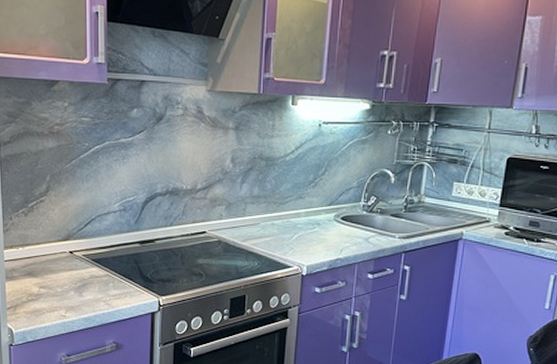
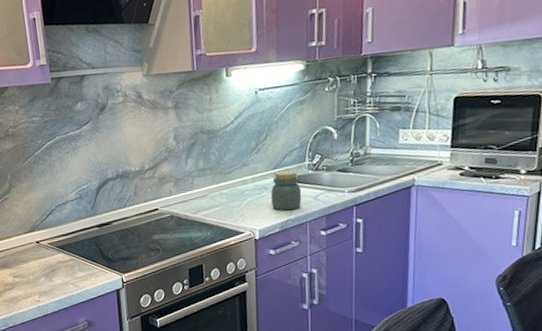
jar: none [322,207,354,250] -> present [270,169,302,211]

